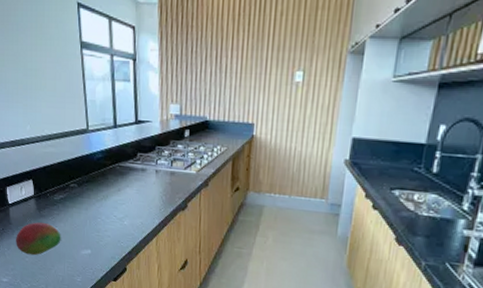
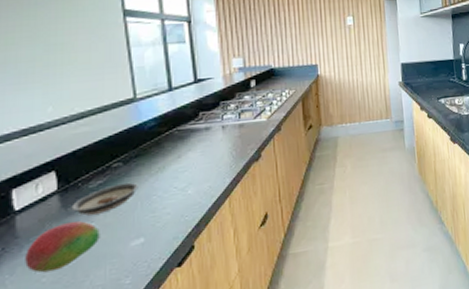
saucer: none [43,201,88,222] -> present [71,182,138,216]

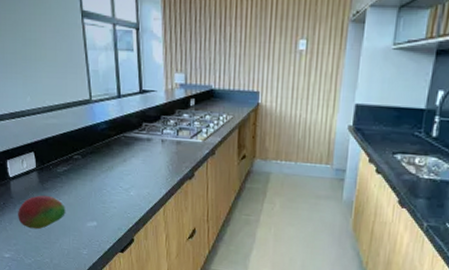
saucer: present [71,182,138,216] -> none [46,173,93,195]

